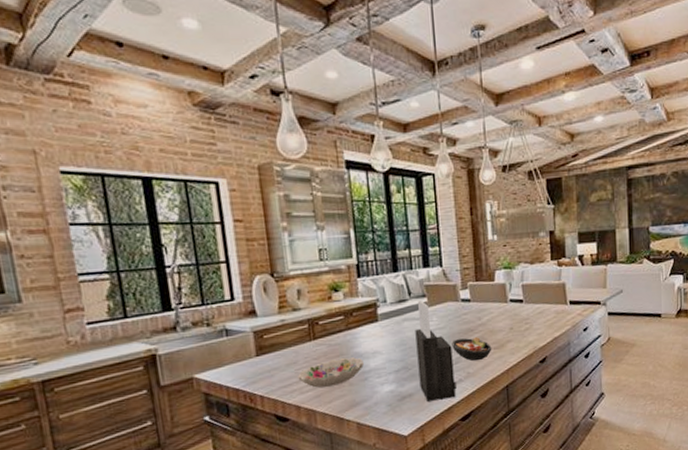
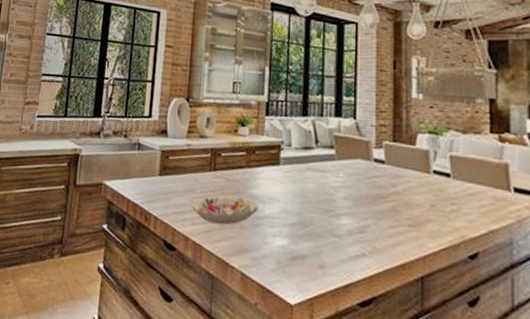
knife block: present [415,299,456,403] -> none [315,150,358,275]
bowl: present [451,337,492,362] -> none [357,204,406,236]

